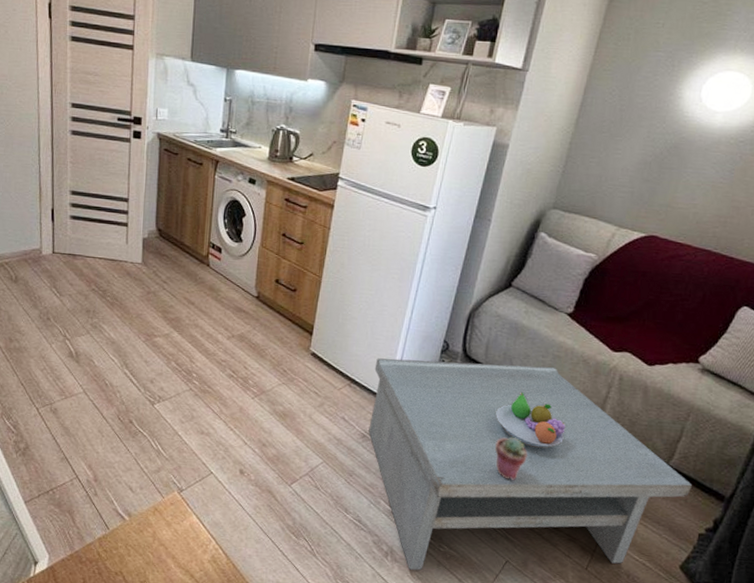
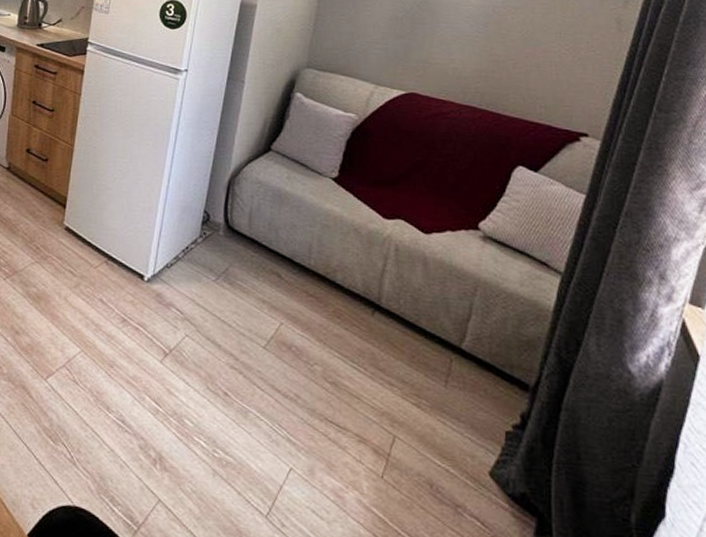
coffee table: present [368,358,692,571] -> none [129,231,490,482]
potted succulent: present [495,437,527,480] -> none [268,318,303,369]
fruit bowl: present [496,392,566,448] -> none [265,266,343,331]

